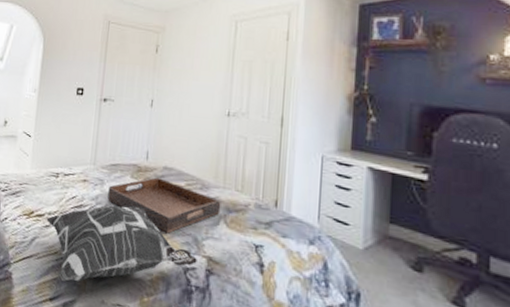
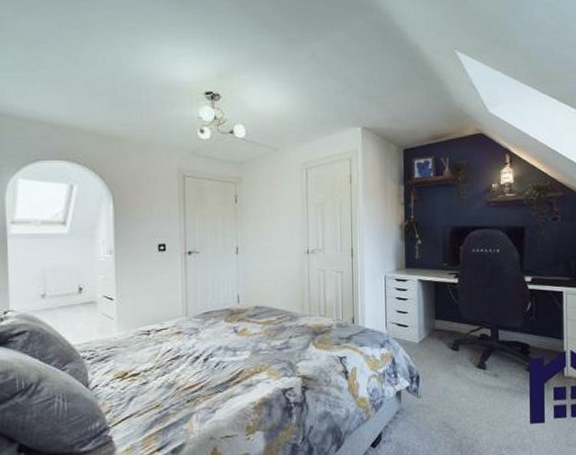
decorative pillow: present [46,205,197,282] -> none [143,347,293,431]
serving tray: present [107,177,221,234] -> none [204,317,309,364]

